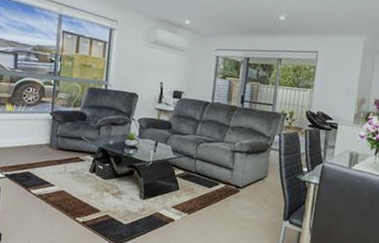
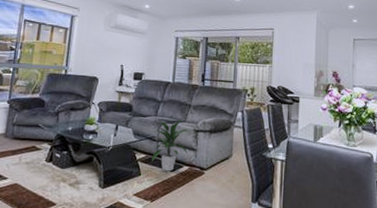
indoor plant: none [190,140,226,188] -> present [152,120,189,172]

